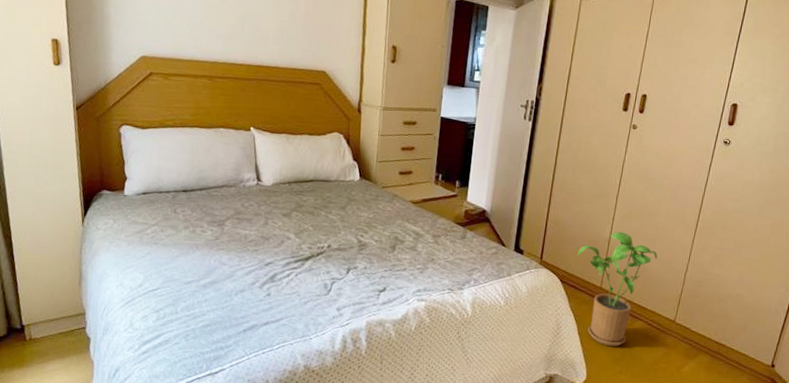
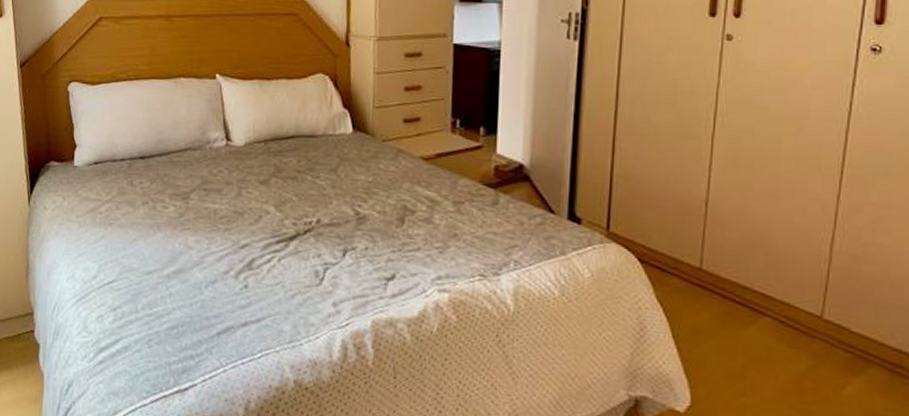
house plant: present [577,231,658,347] -> none [661,186,784,356]

